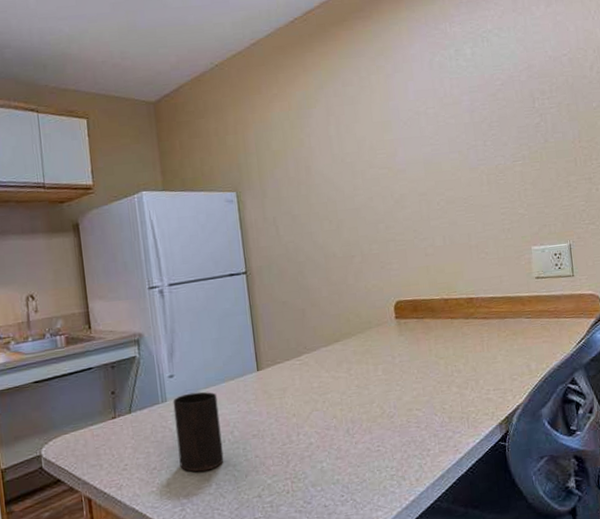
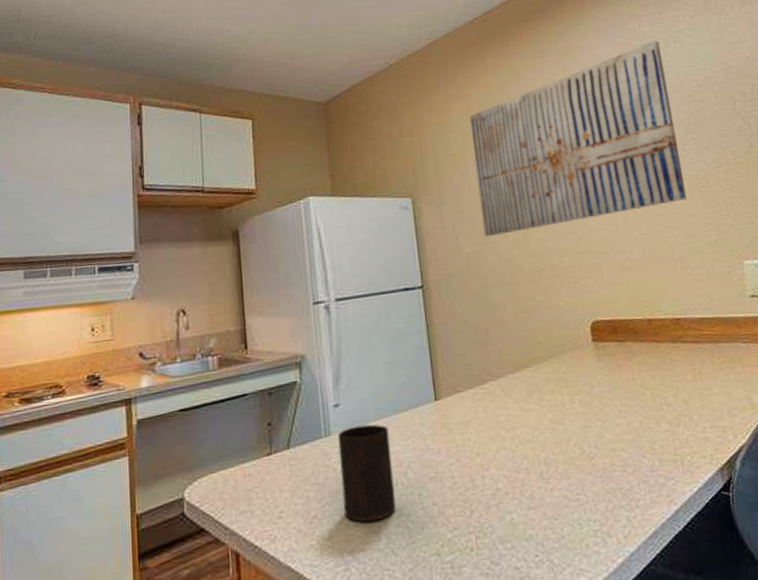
wall art: none [289,40,485,227] -> present [469,40,687,237]

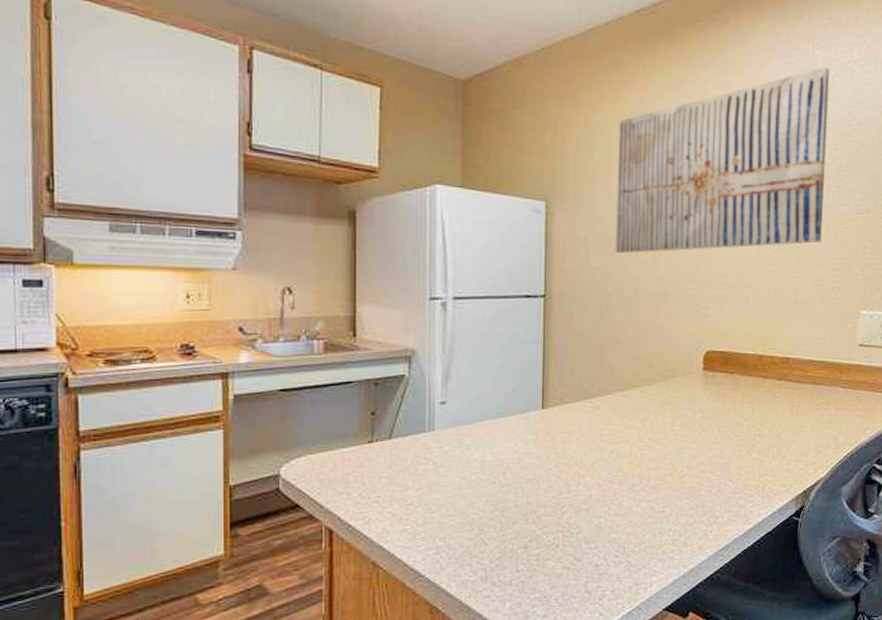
cup: present [338,424,396,523] -> none [440,424,493,513]

